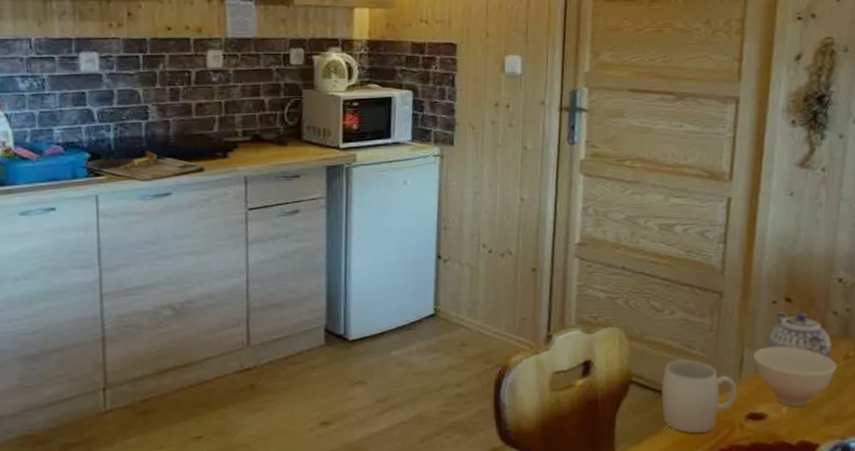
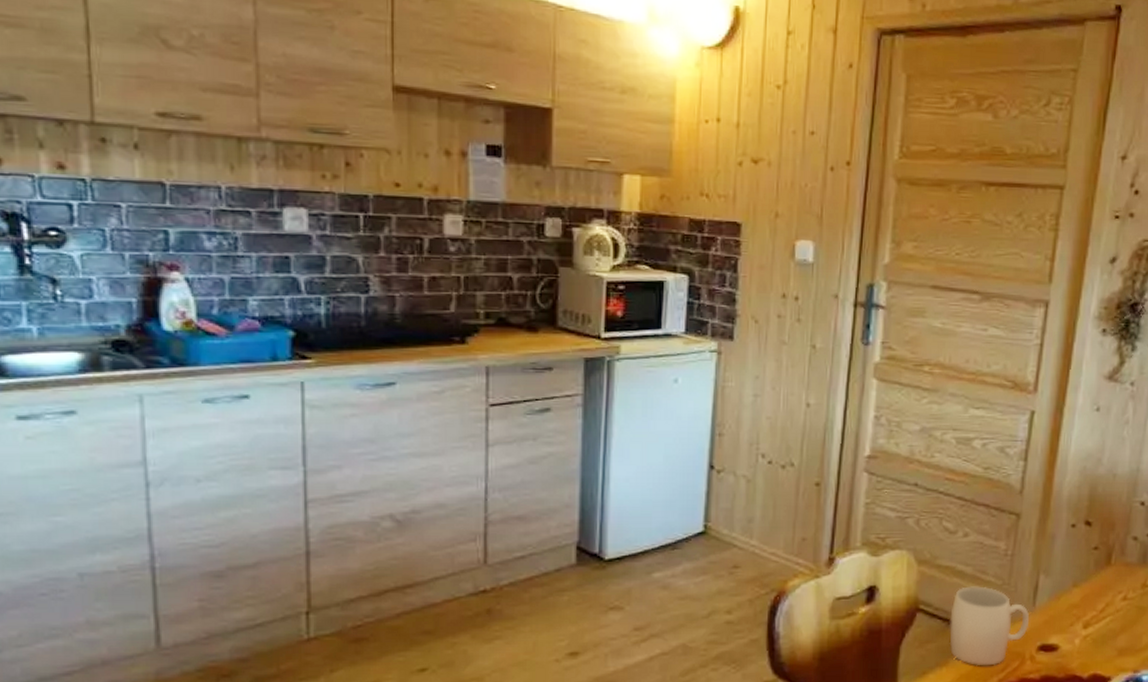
cutting board: present [76,151,205,182] -> none [277,331,438,369]
bowl: present [752,346,837,408] -> none [1048,573,1134,639]
teapot: present [768,311,831,359] -> none [1064,535,1130,587]

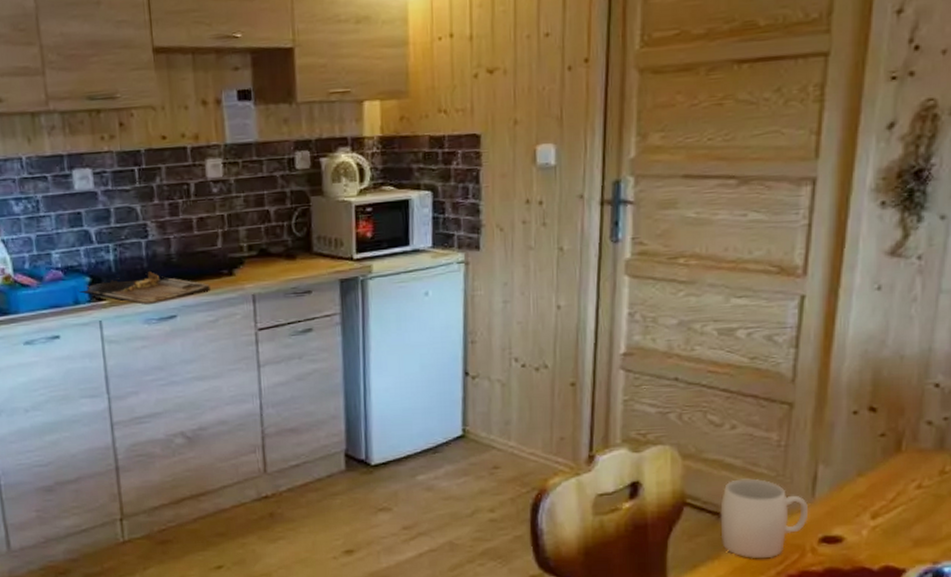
cutting board: none [277,331,438,369] -> present [77,272,210,305]

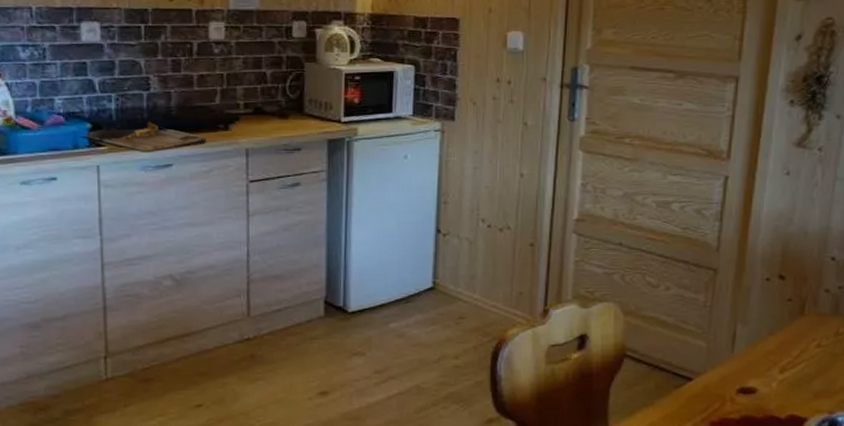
mug: present [720,478,809,559] -> none [654,334,729,407]

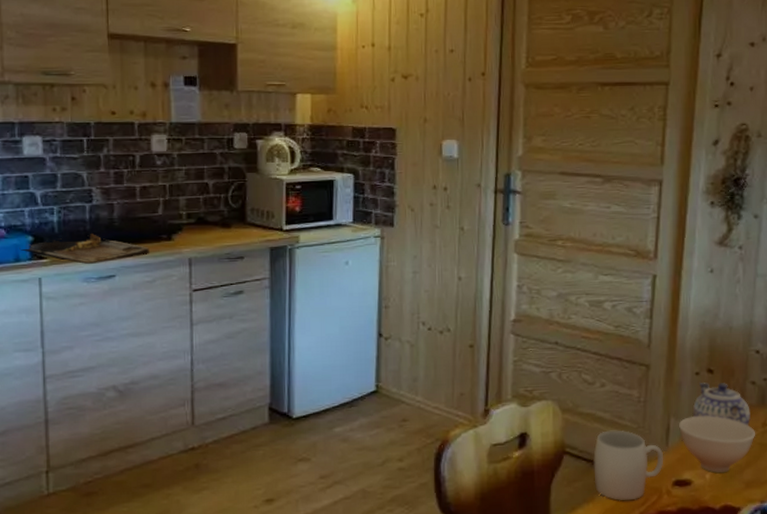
mug: none [654,334,729,407] -> present [593,430,664,501]
bowl: none [745,322,828,382] -> present [678,415,756,473]
teapot: none [760,288,823,335] -> present [692,381,751,426]

